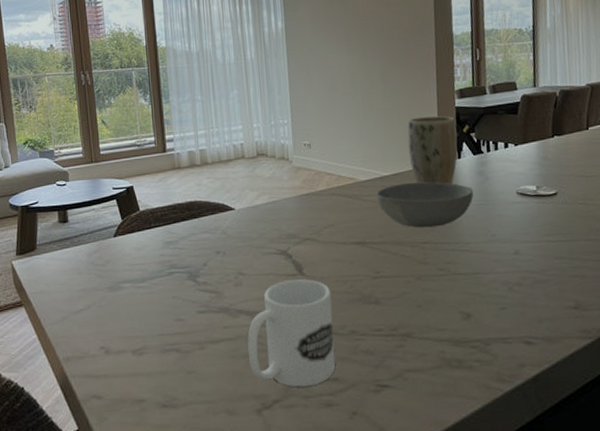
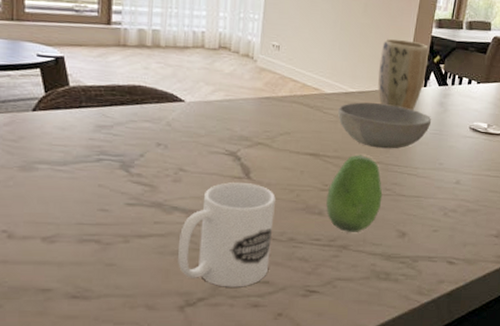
fruit: none [380,237,438,320] -> present [326,155,383,233]

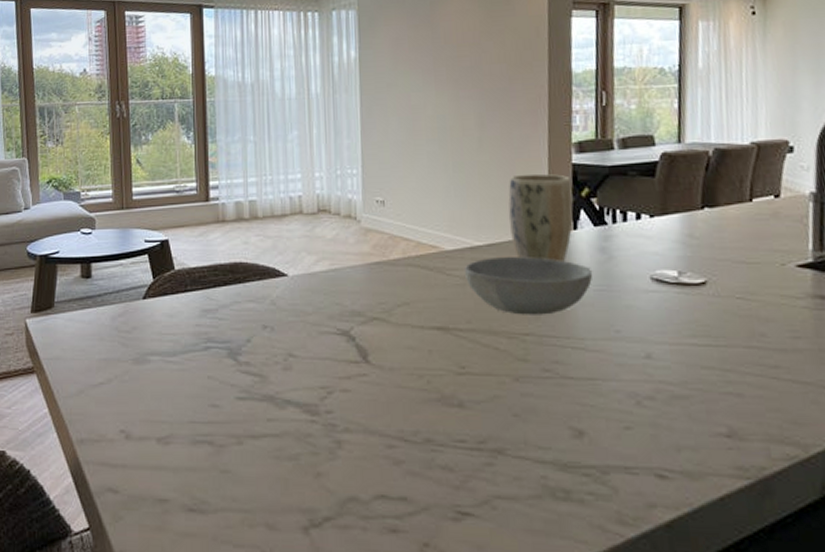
mug: present [178,182,276,287] -> none [296,368,404,504]
fruit: present [326,155,383,233] -> none [466,325,542,432]

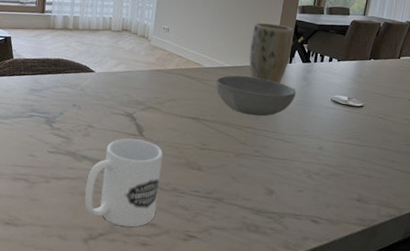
mug: none [296,368,404,504] -> present [84,138,163,227]

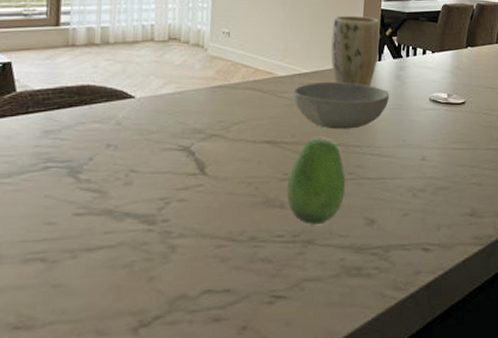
mug: present [84,138,163,227] -> none [130,179,233,301]
fruit: none [204,120,253,188] -> present [287,138,346,226]

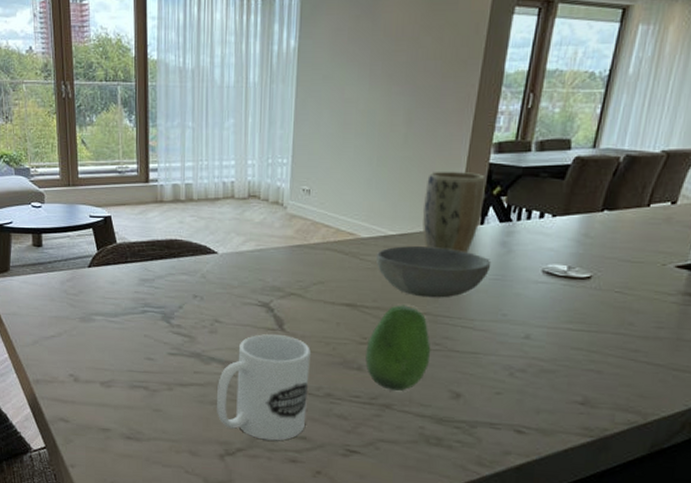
mug: none [130,179,233,301] -> present [217,334,310,441]

